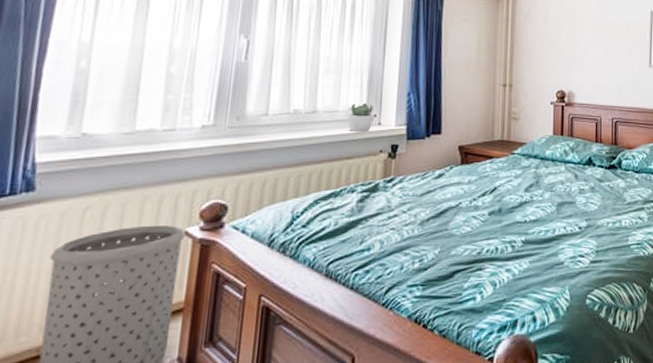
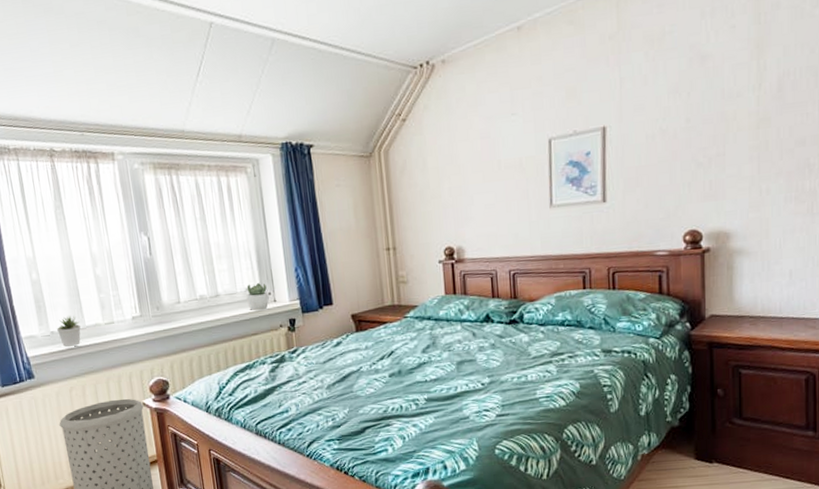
potted plant: none [92,116,128,155] -> present [57,316,81,348]

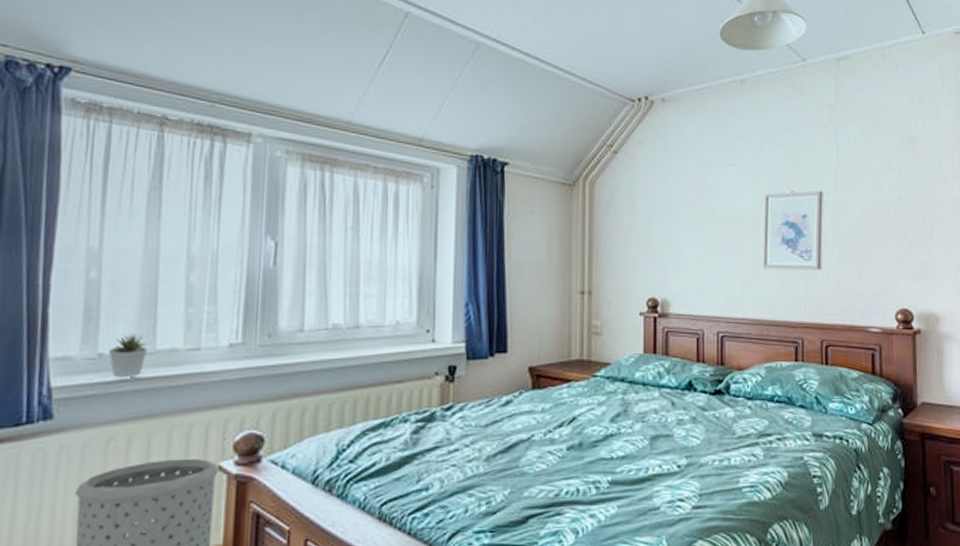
succulent plant: present [246,283,269,311] -> none [396,316,426,352]

